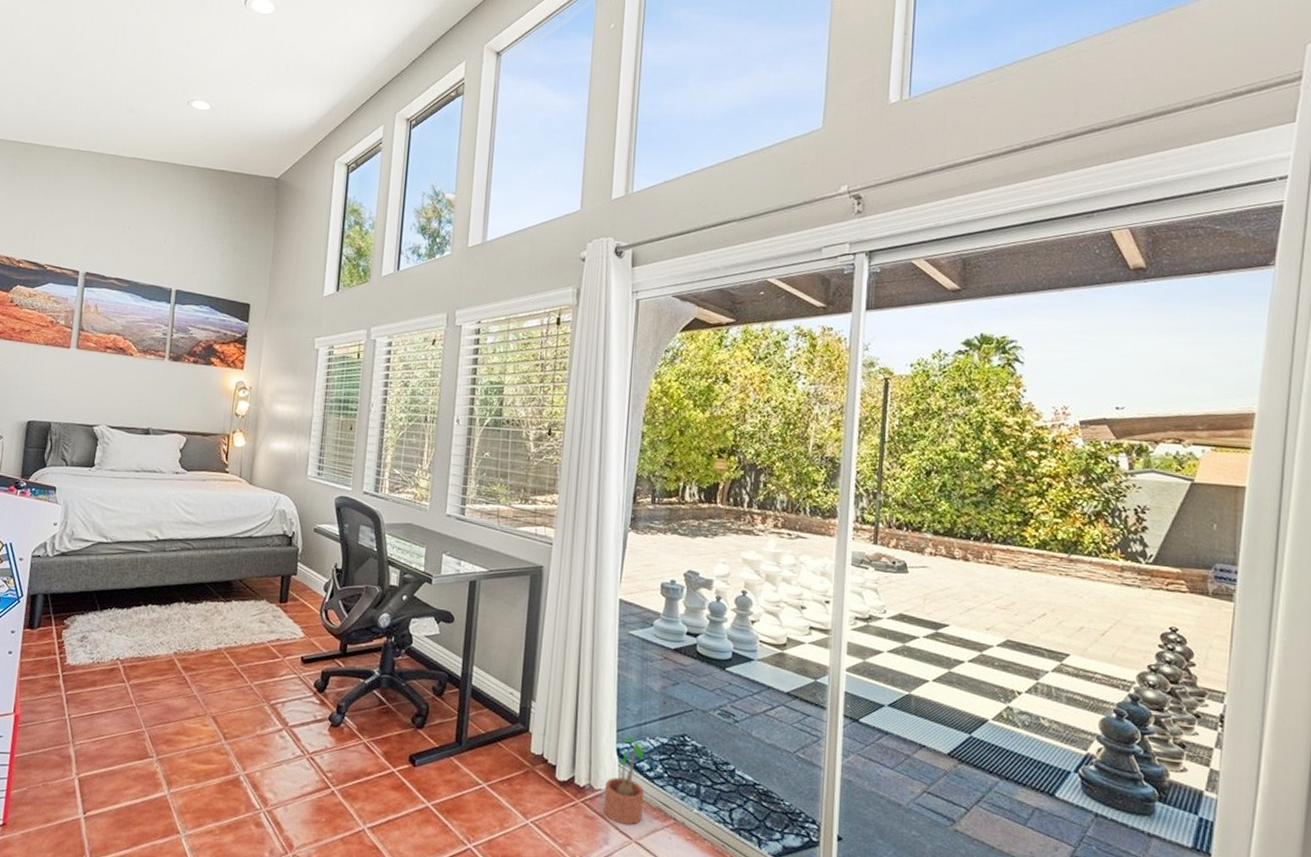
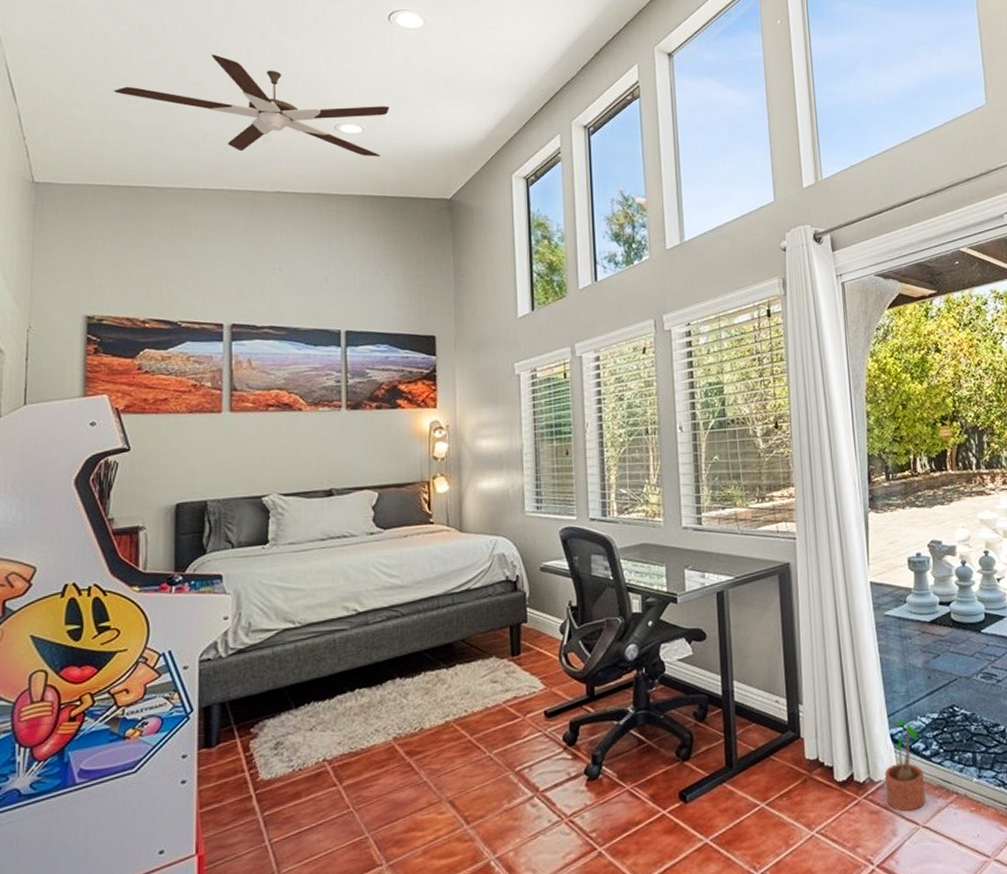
ceiling fan: none [15,28,236,133] -> present [113,54,389,157]

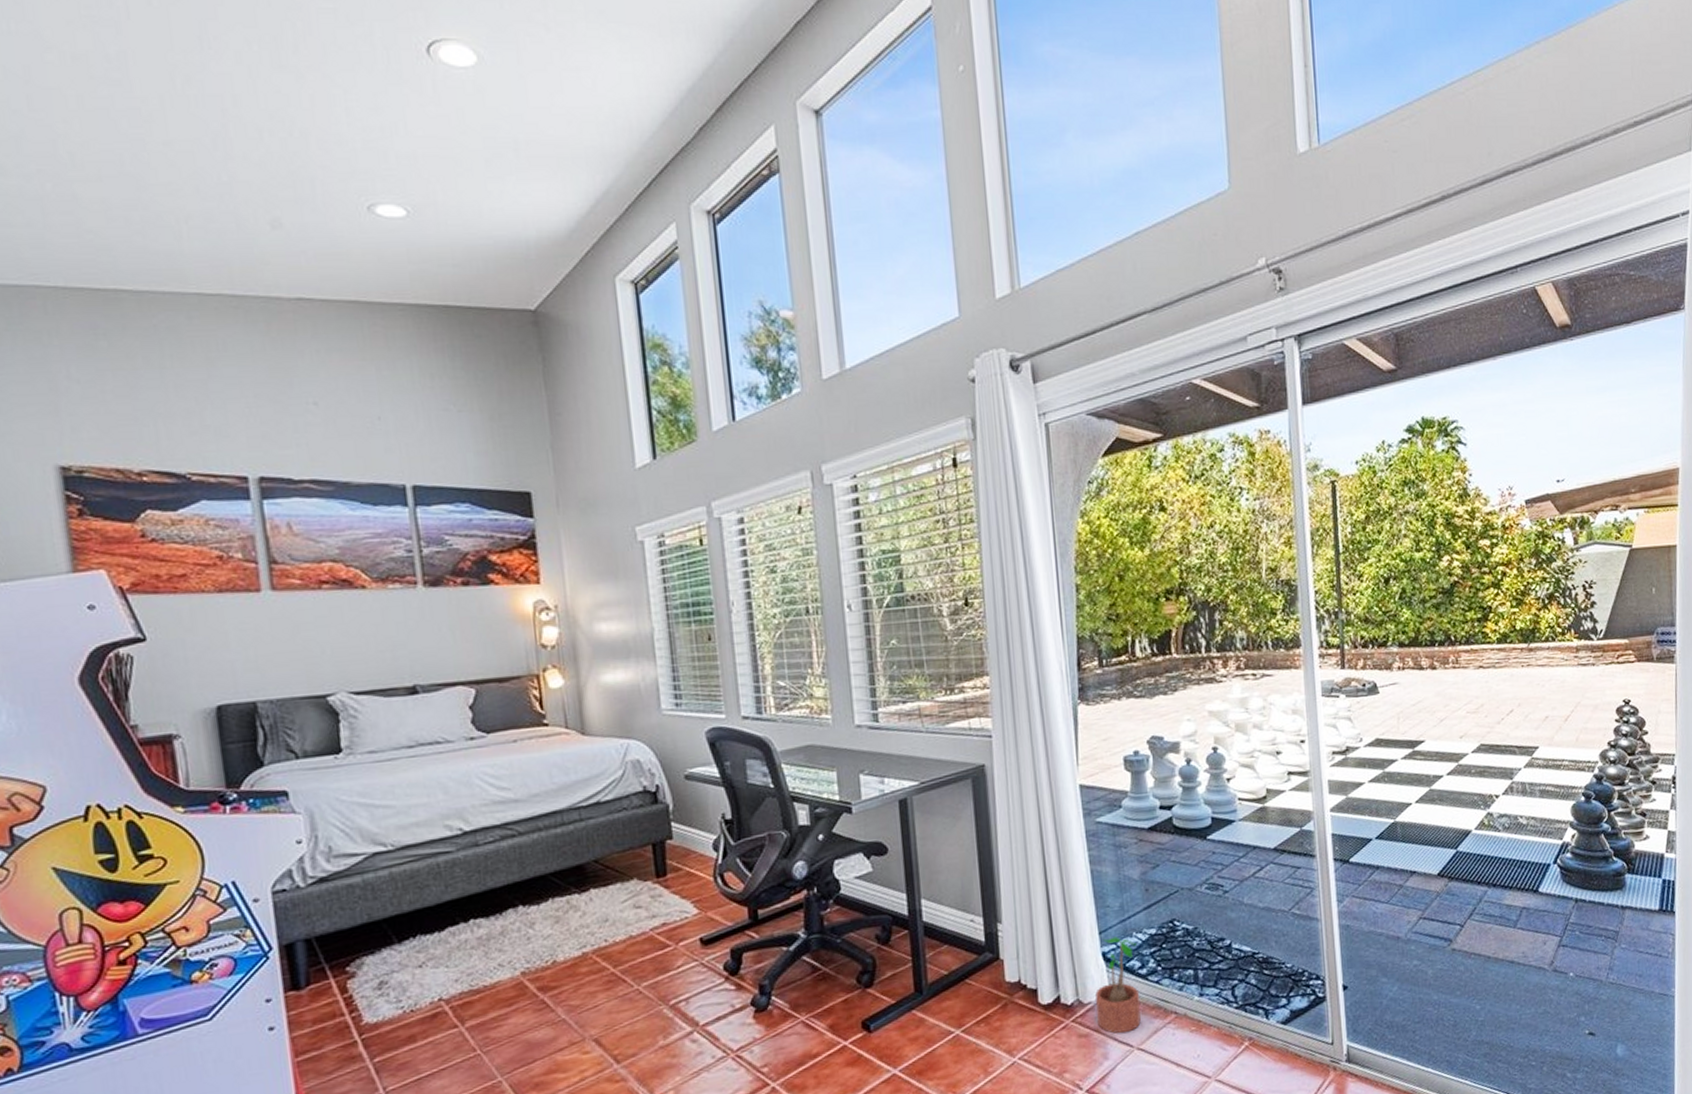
ceiling fan: present [113,54,389,157] -> none [48,99,441,251]

